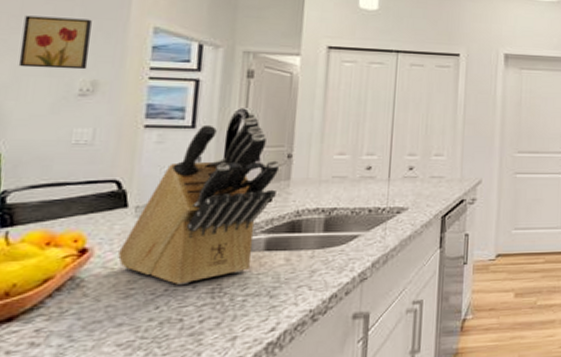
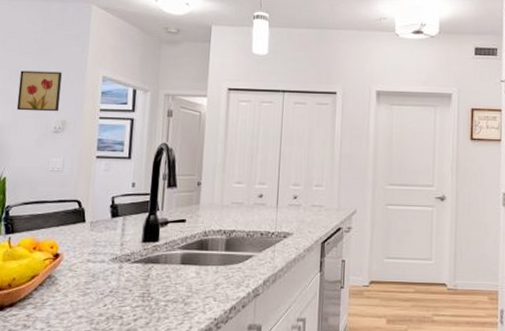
knife block: present [118,117,280,286] -> none [79,150,192,289]

